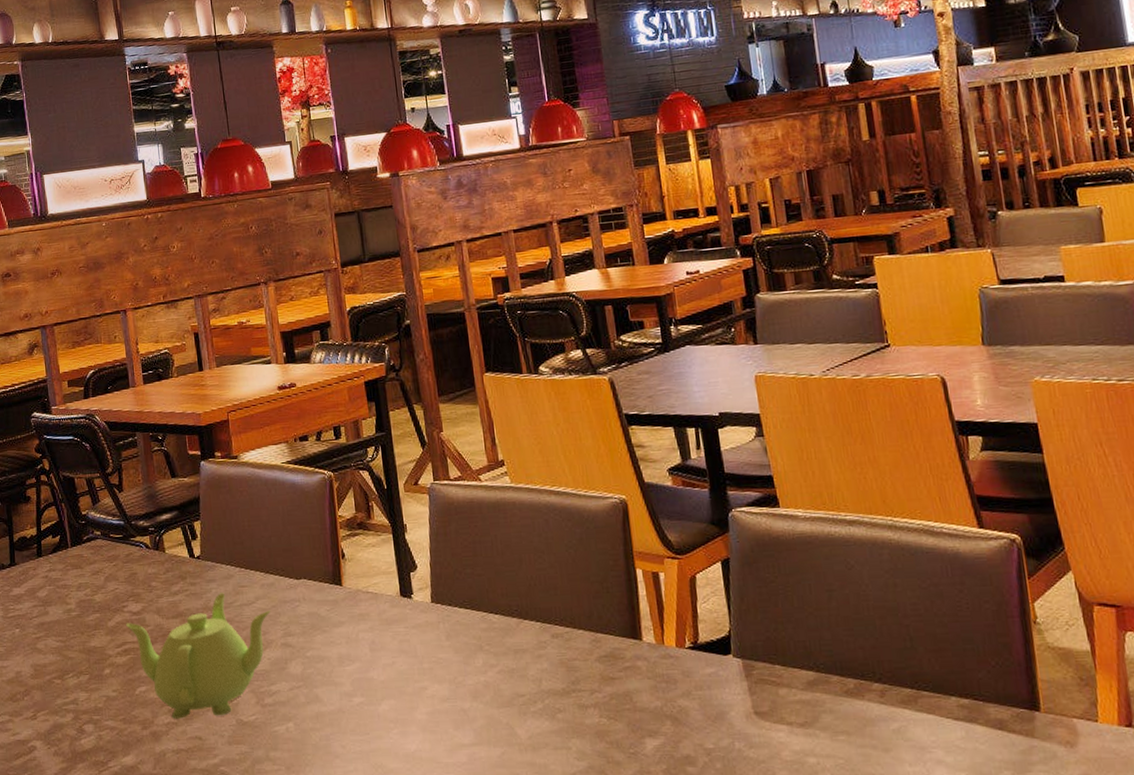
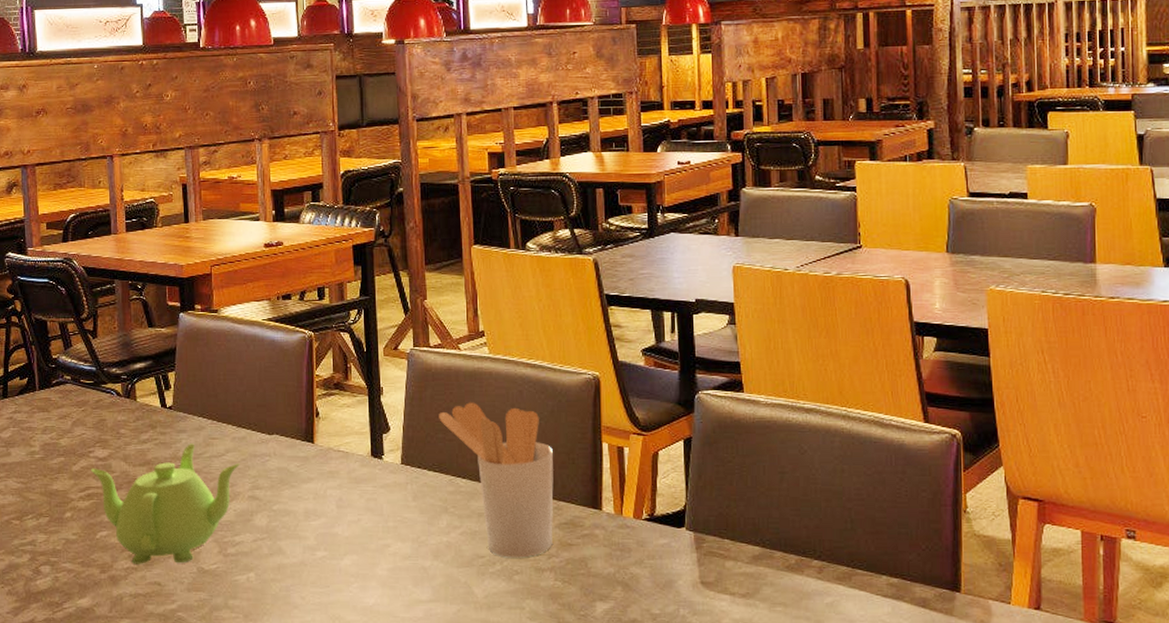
utensil holder: none [465,534,594,695] -> present [439,402,554,558]

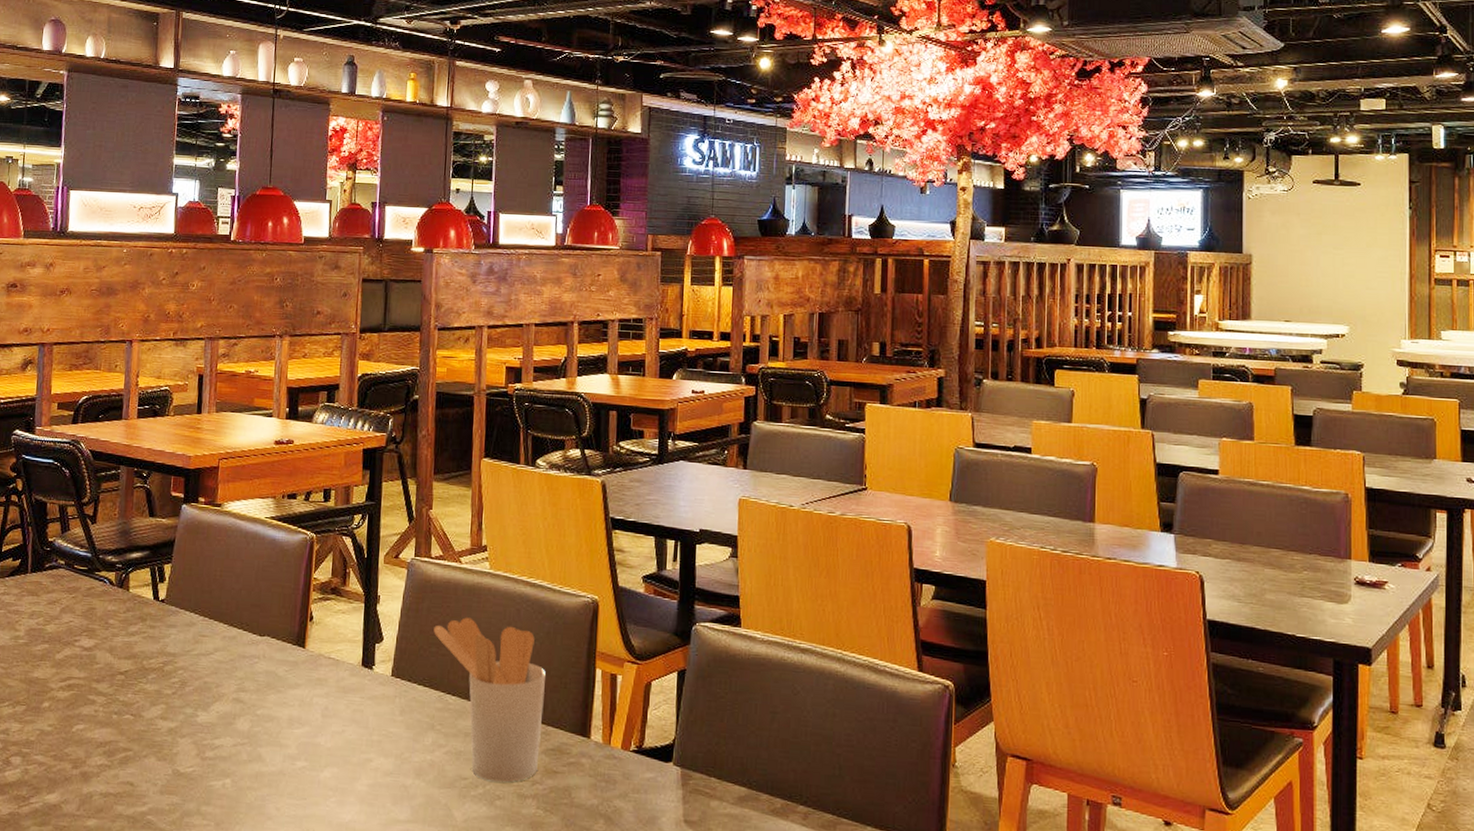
teapot: present [91,444,240,564] -> none [75,639,227,764]

